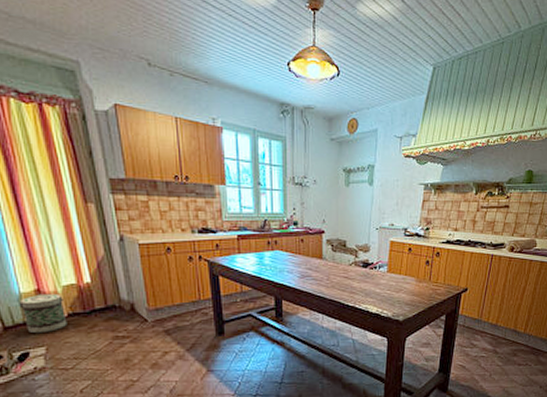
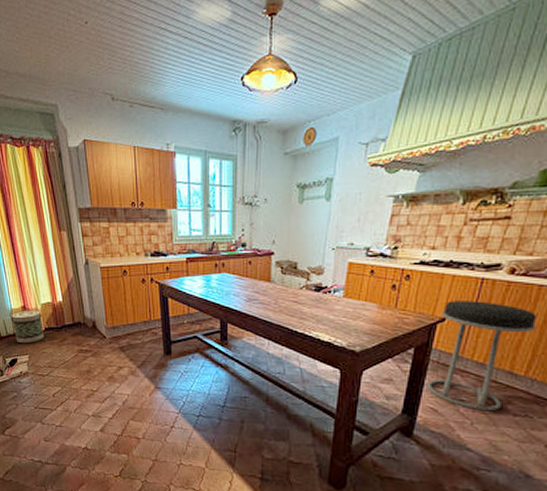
stool: none [457,273,529,364] -> present [427,301,536,412]

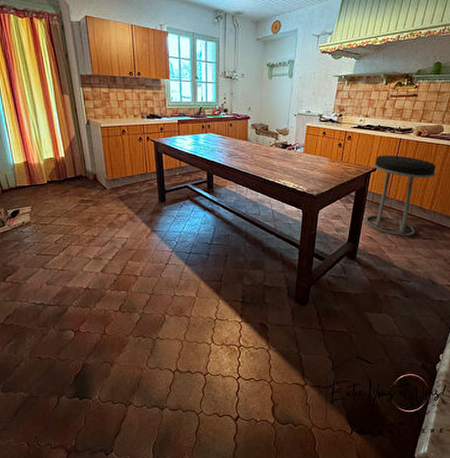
basket: present [11,310,44,344] -> none [13,165,47,196]

